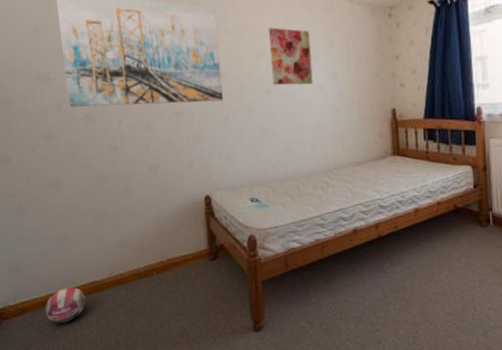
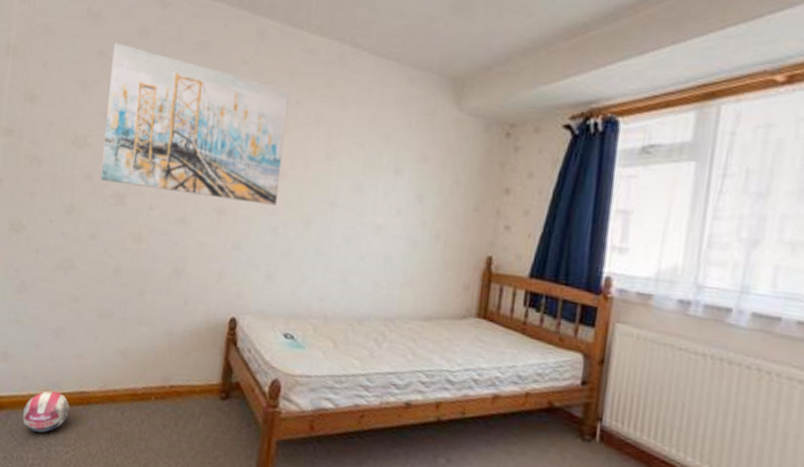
wall art: present [268,27,313,86] -> none [340,126,399,206]

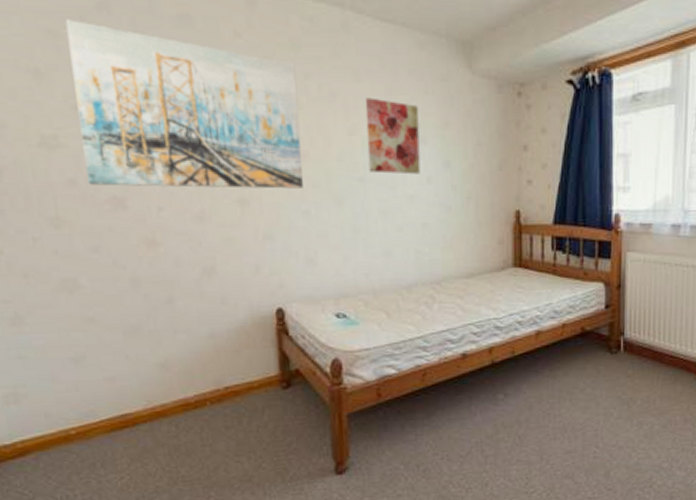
ball: present [22,390,70,433] -> none [54,420,114,467]
wall art: none [340,126,399,206] -> present [365,98,421,175]

